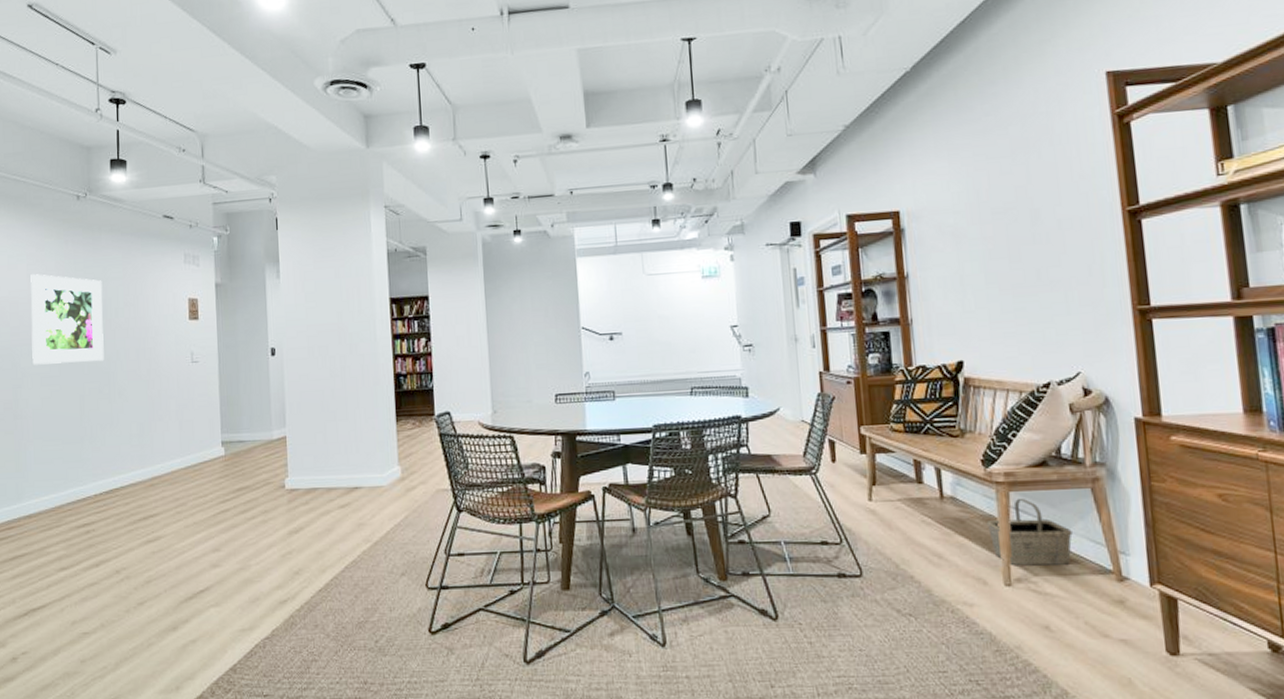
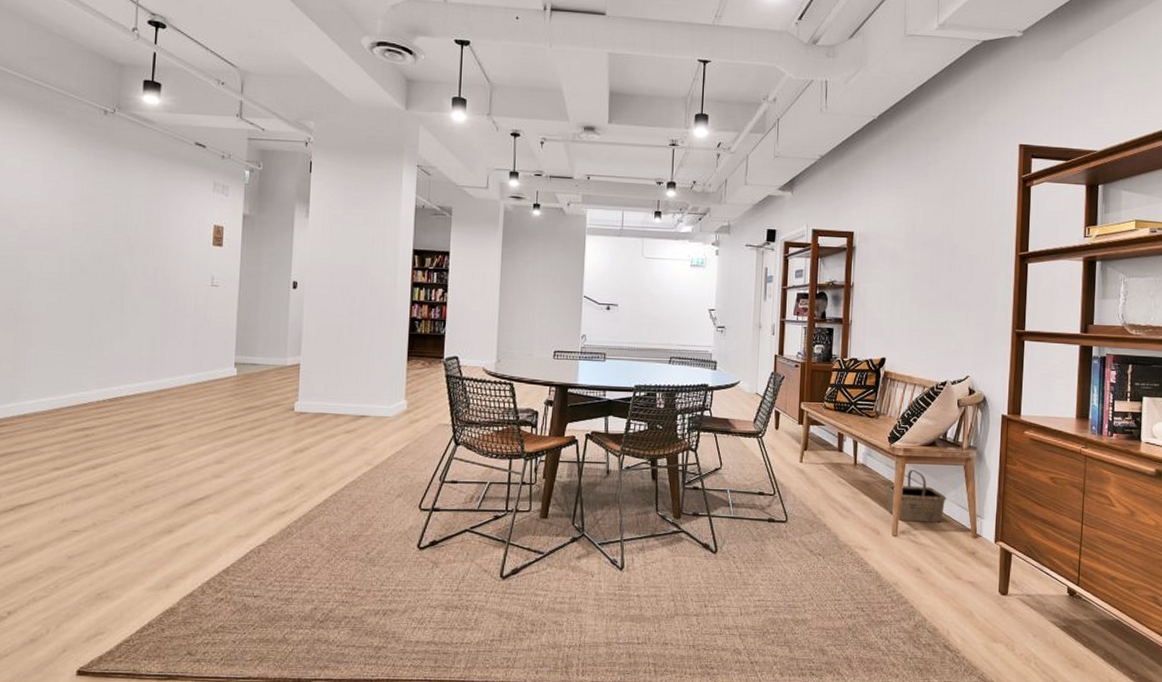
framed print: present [30,274,104,365] -> none [41,181,124,275]

